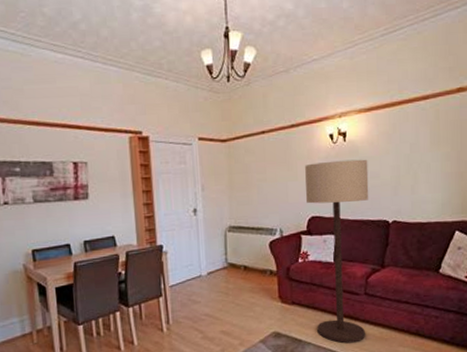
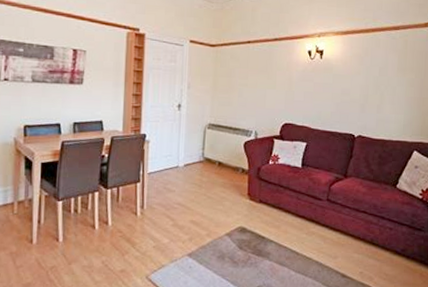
floor lamp: present [305,159,369,343] -> none [280,74,341,245]

